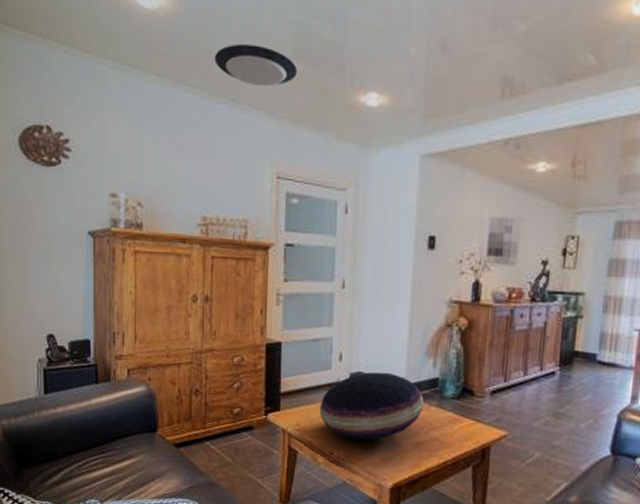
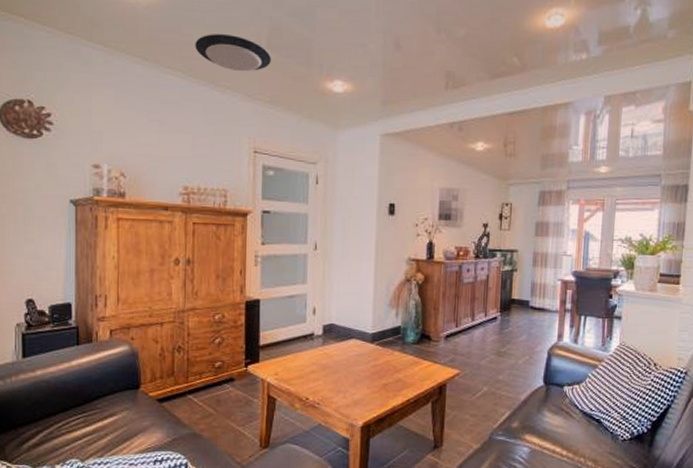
cushion: present [319,372,424,441] -> none [295,323,389,385]

